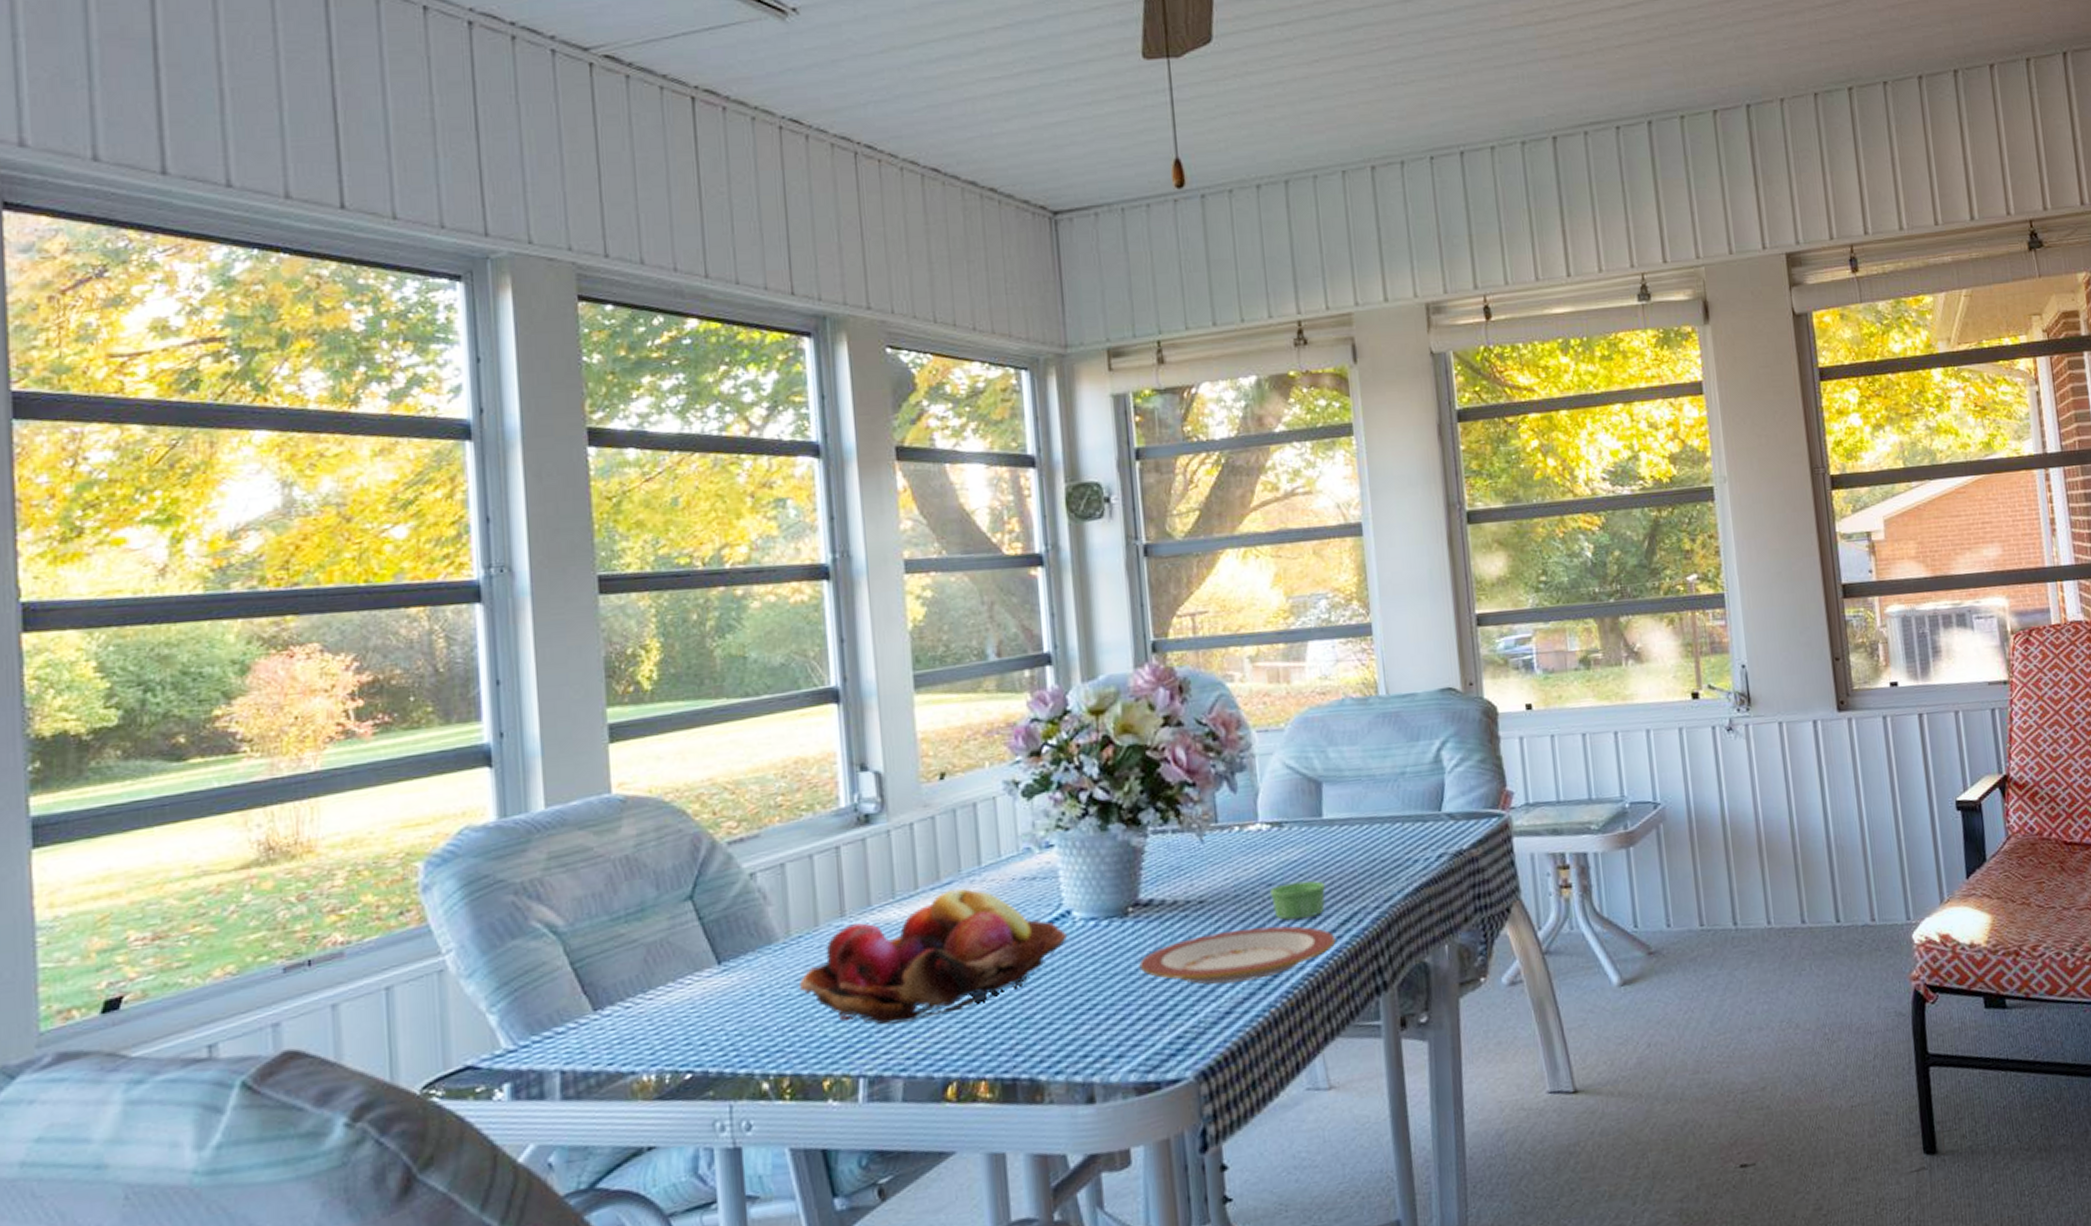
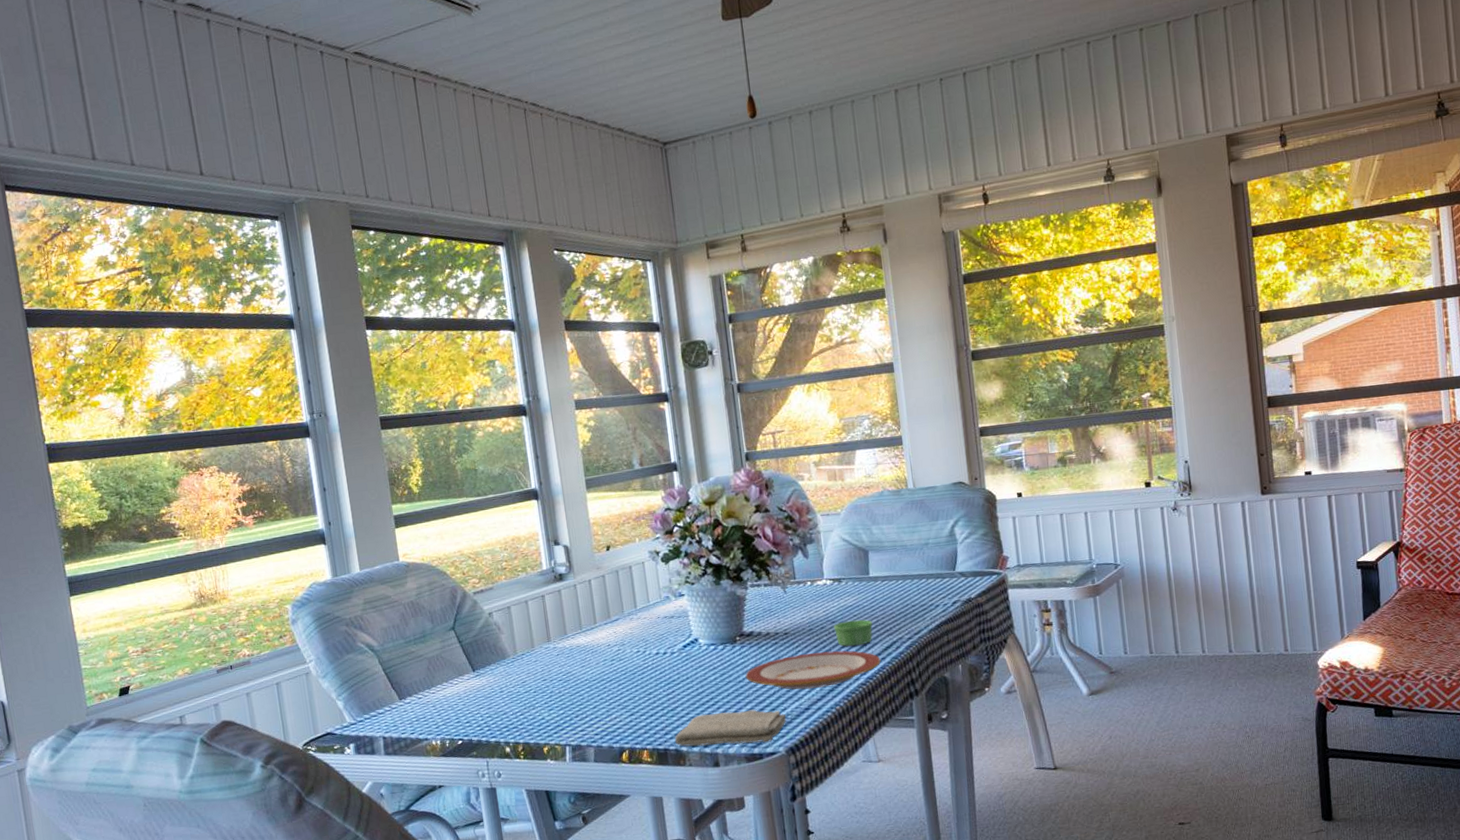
fruit basket: present [798,889,1068,1025] -> none [524,624,697,712]
washcloth: none [1028,1015,1198,1074] -> present [674,709,787,747]

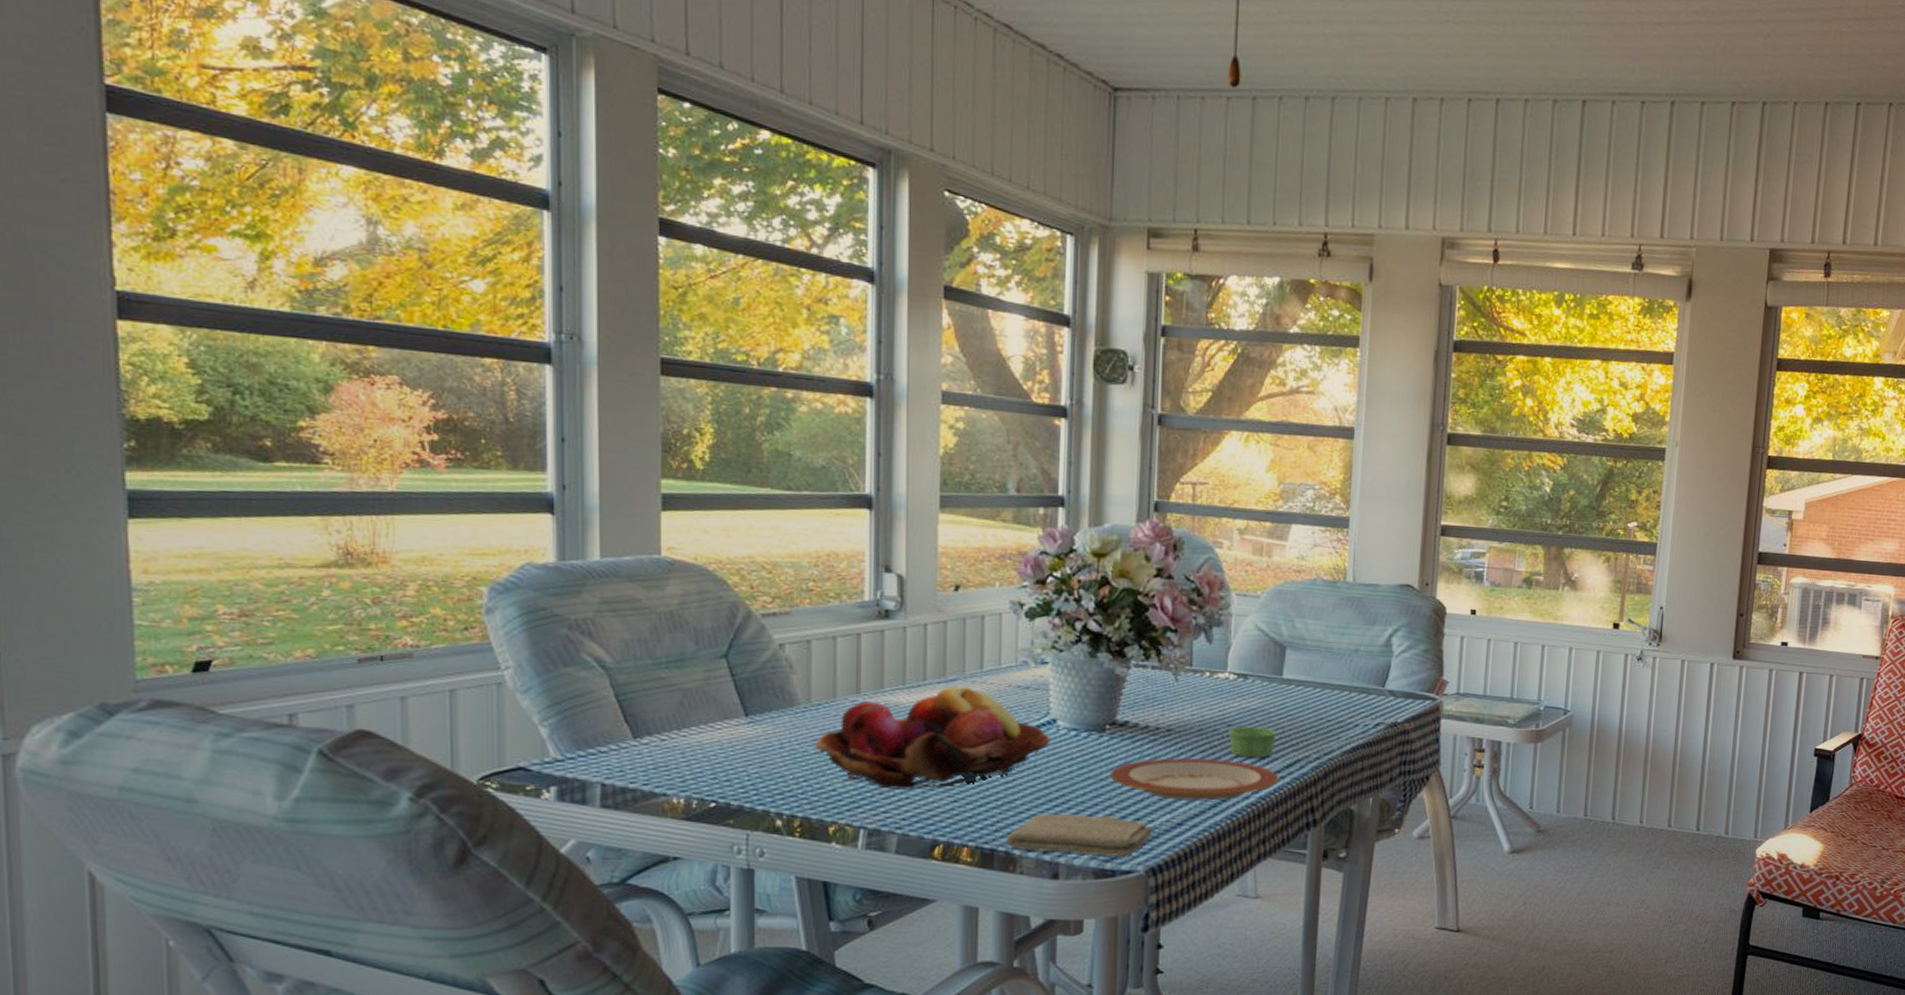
fruit basket: none [524,624,697,712] -> present [814,685,1052,789]

